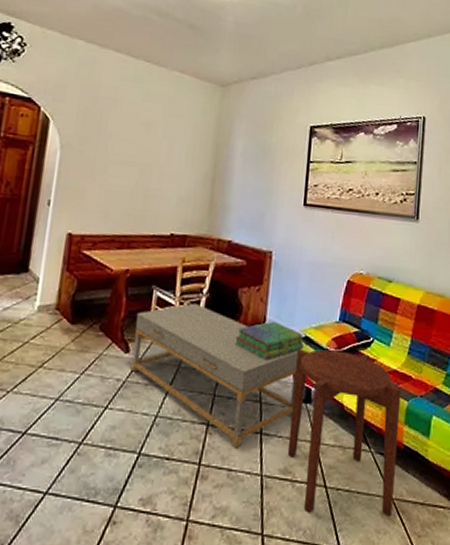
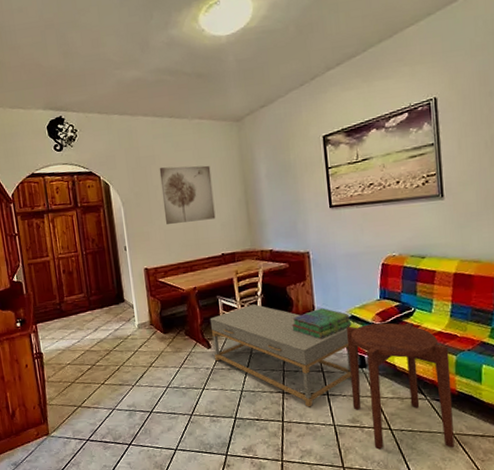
wall art: none [111,114,181,190] -> present [159,165,216,224]

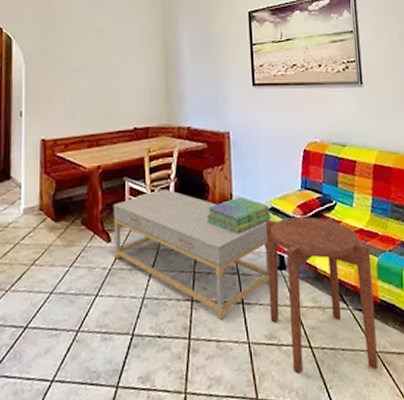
wall art: present [159,165,216,224] -> none [72,25,131,89]

